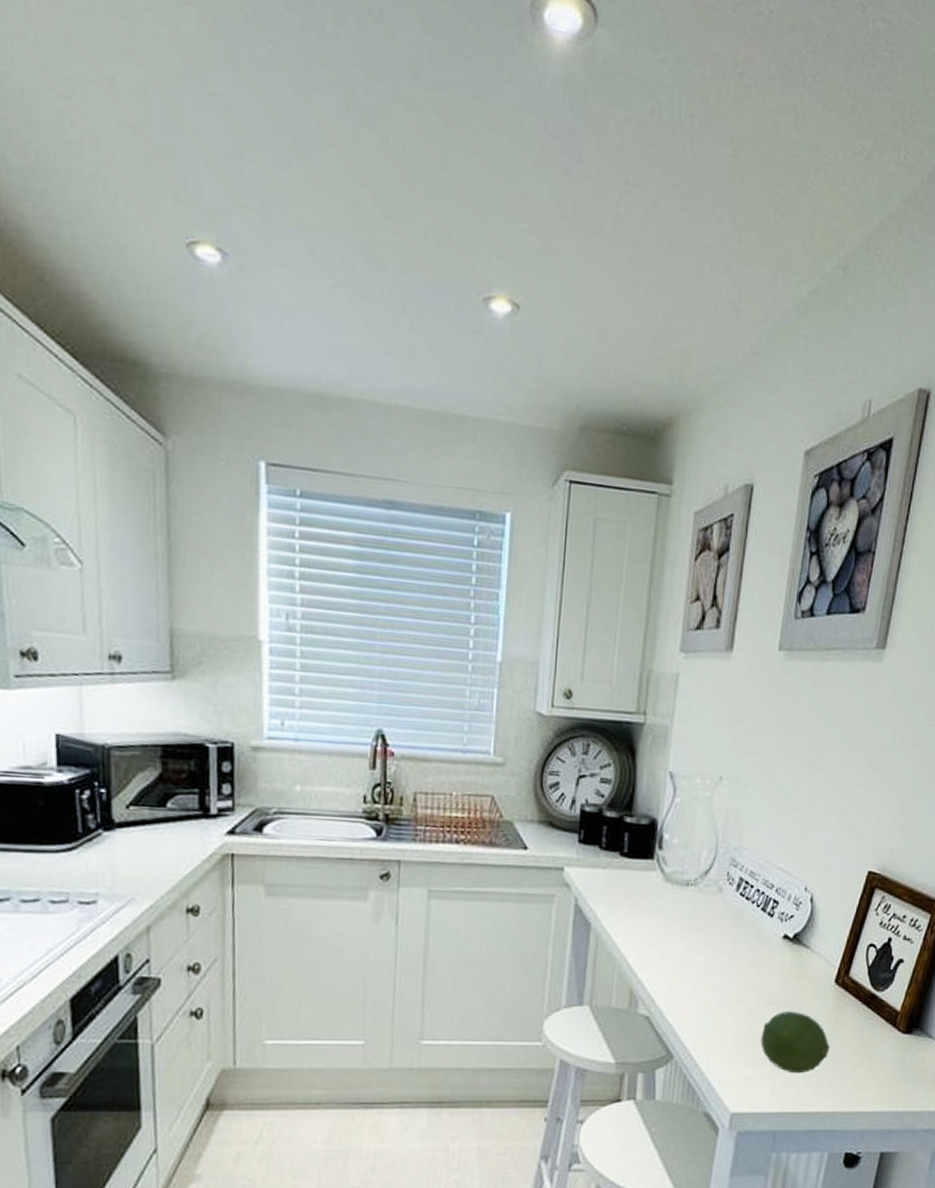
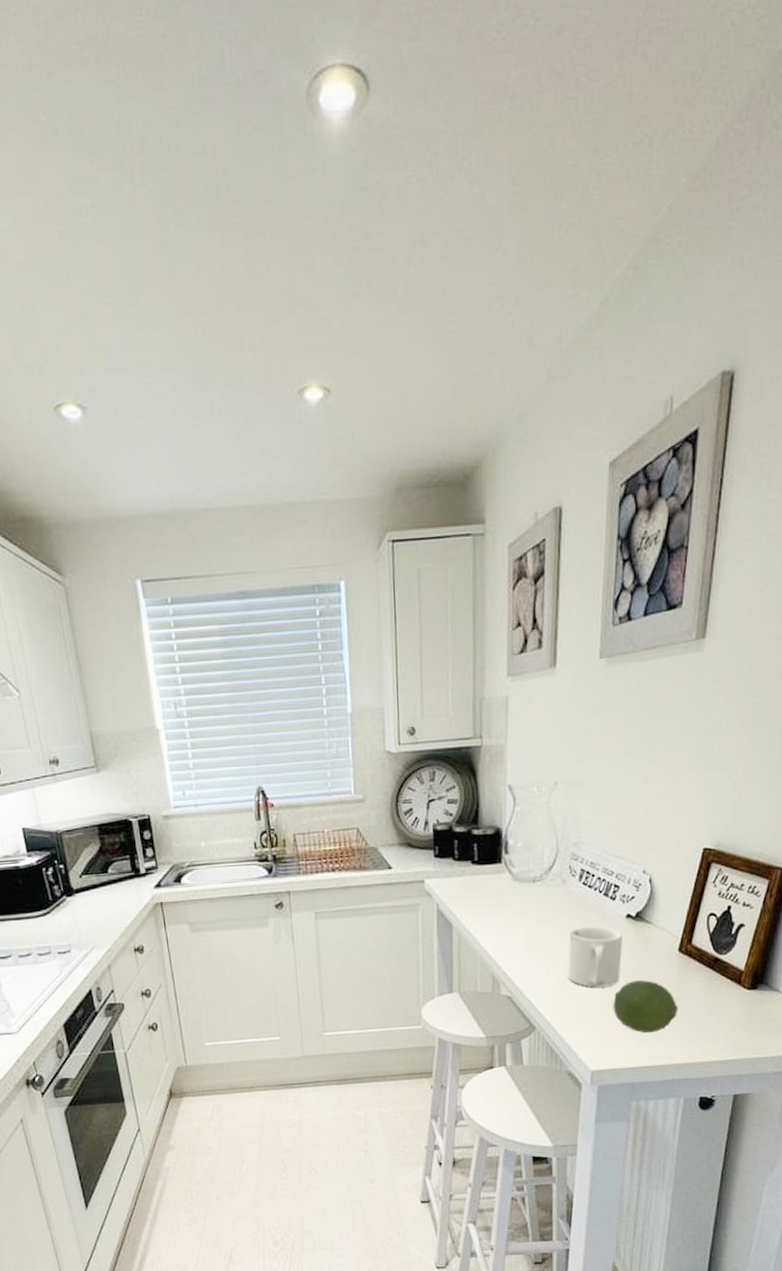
mug: none [714,943,778,1015] -> present [567,926,623,988]

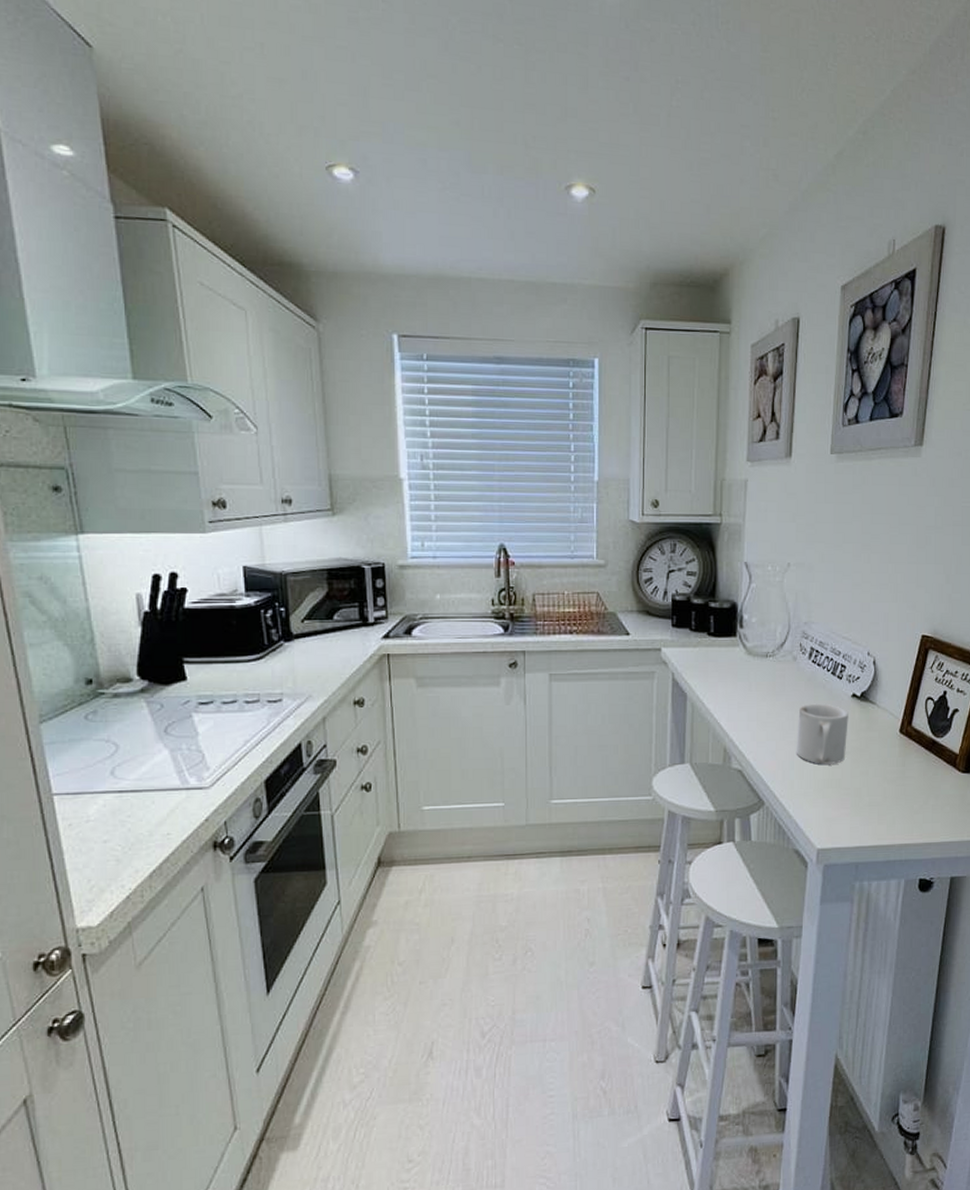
fruit: present [613,980,678,1033] -> none [839,759,899,813]

